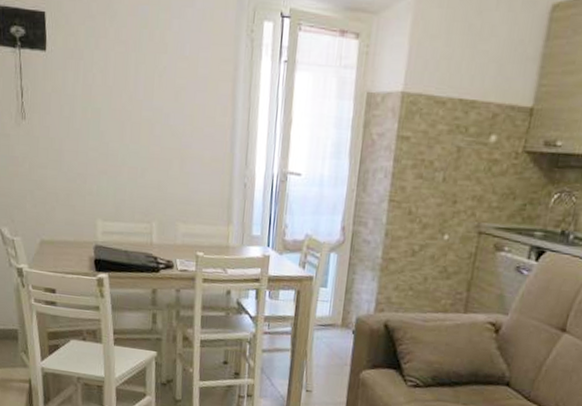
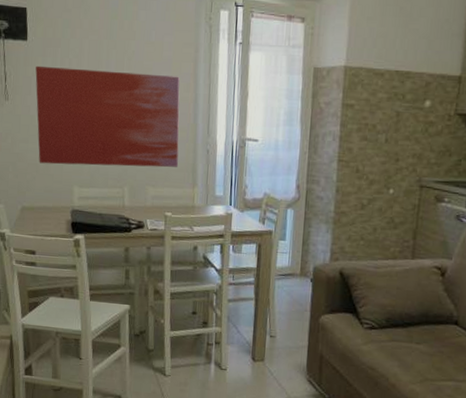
wall art: none [55,80,216,202] -> present [35,65,180,168]

